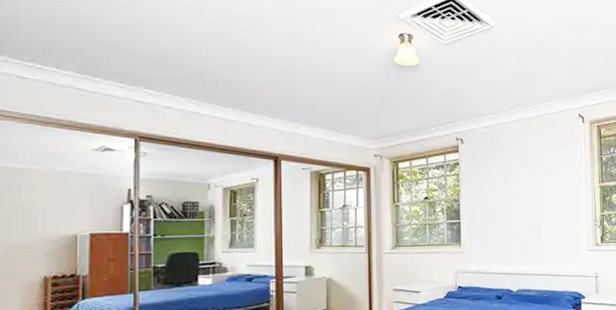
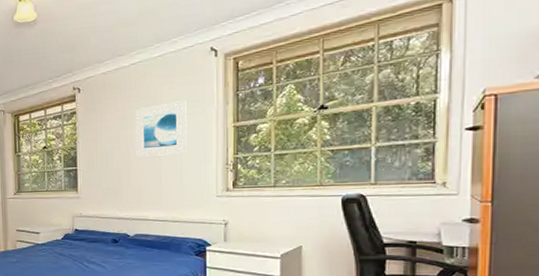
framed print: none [516,159,563,211] -> present [135,99,187,157]

